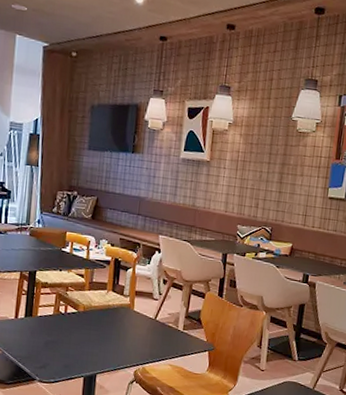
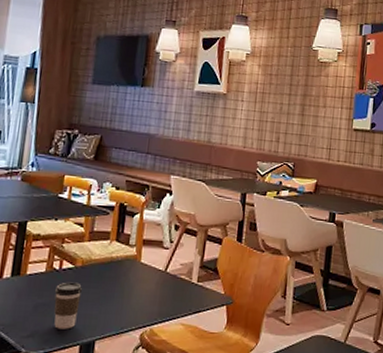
coffee cup: none [61,324,85,364] -> present [54,282,83,329]

